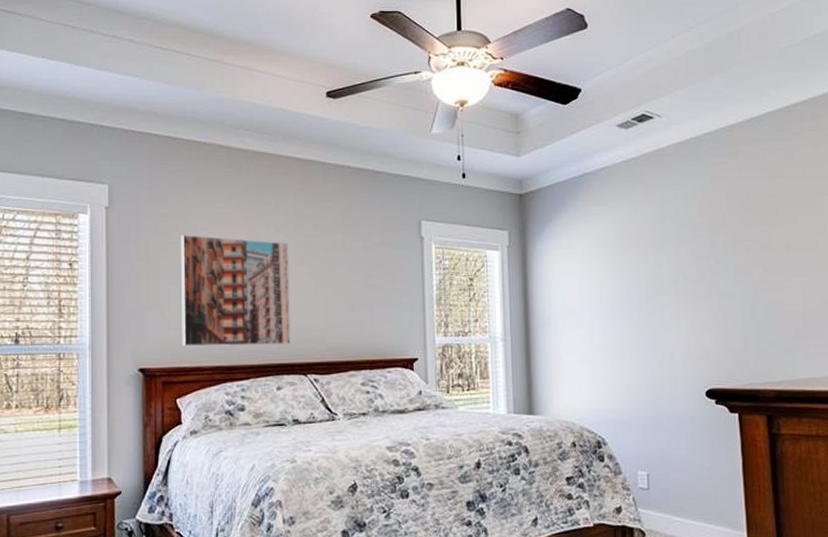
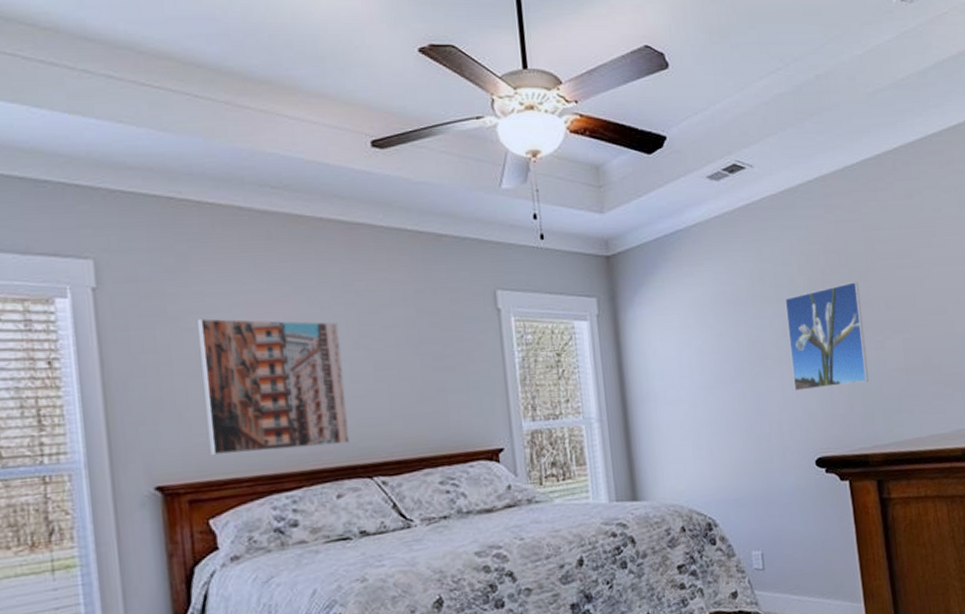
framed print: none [684,225,765,325] -> present [784,281,870,391]

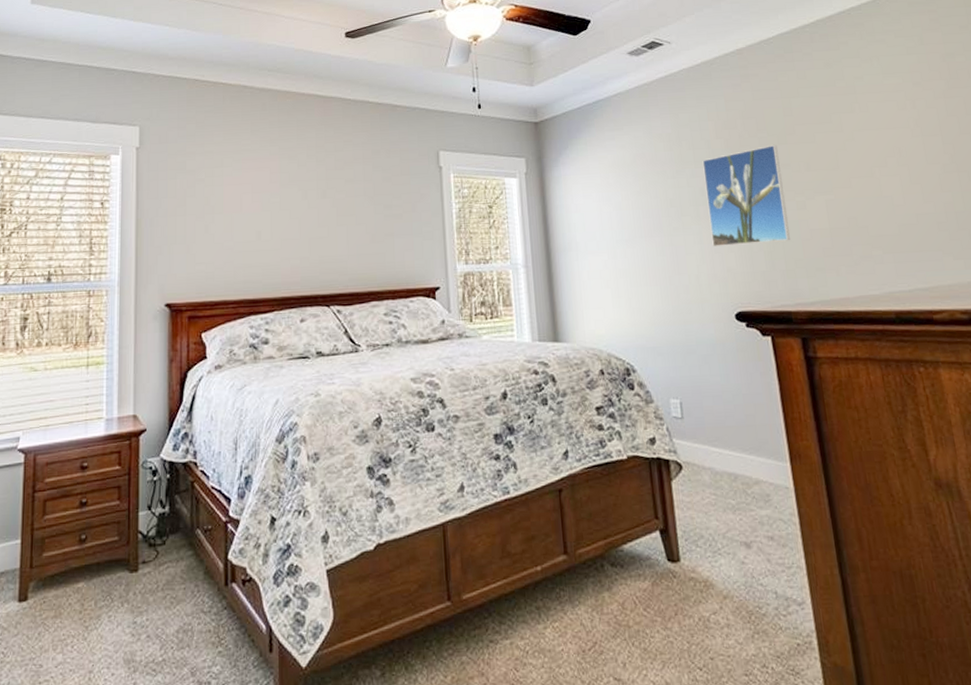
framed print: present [198,318,350,456] -> none [207,171,313,281]

